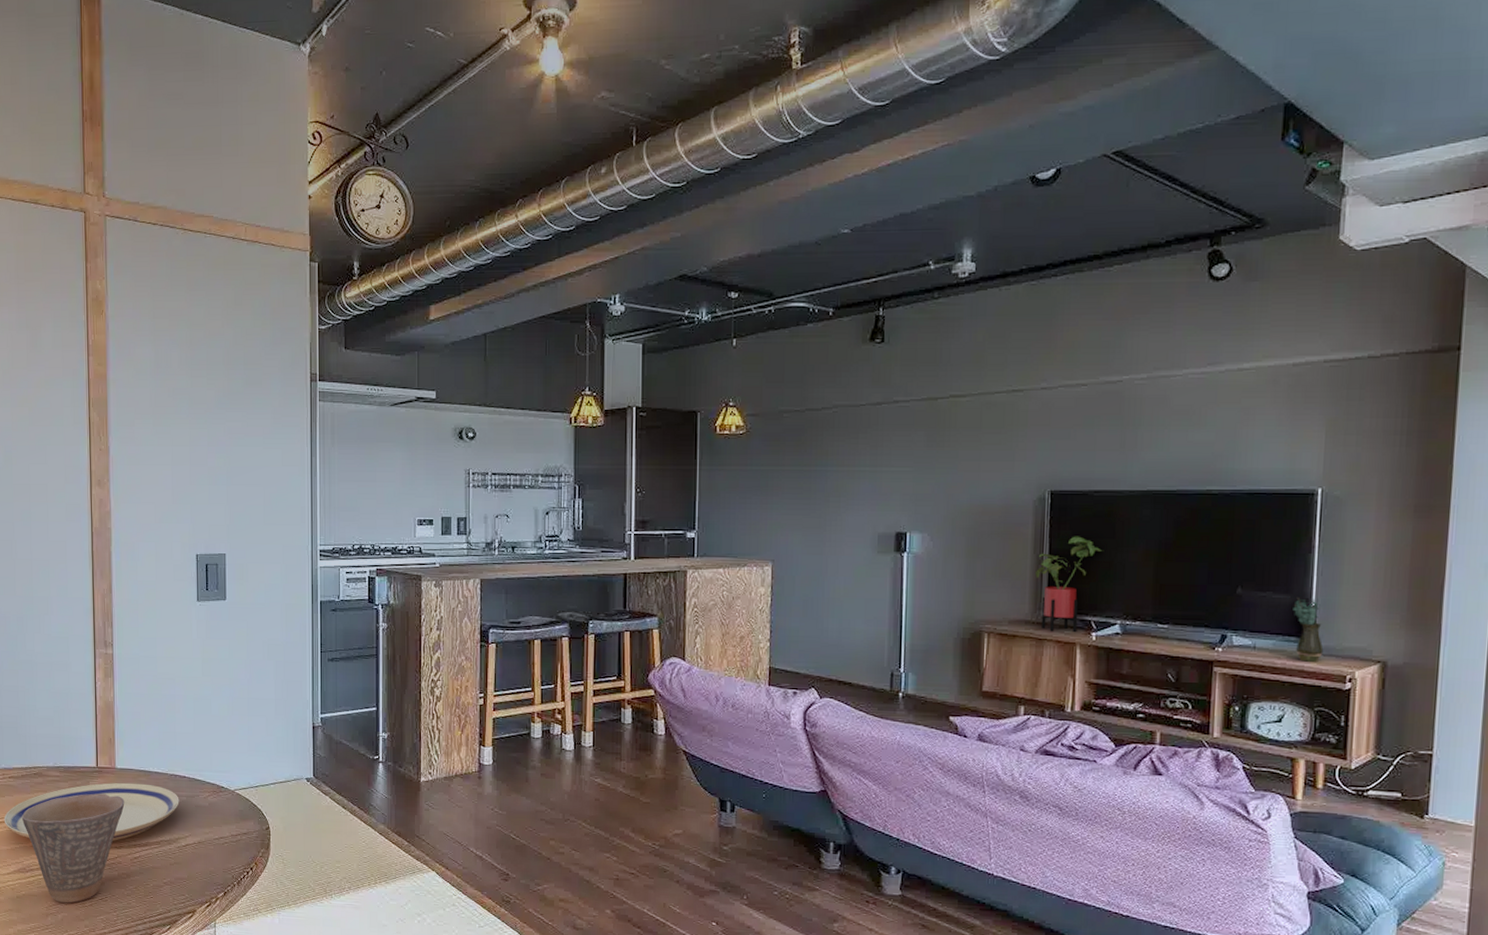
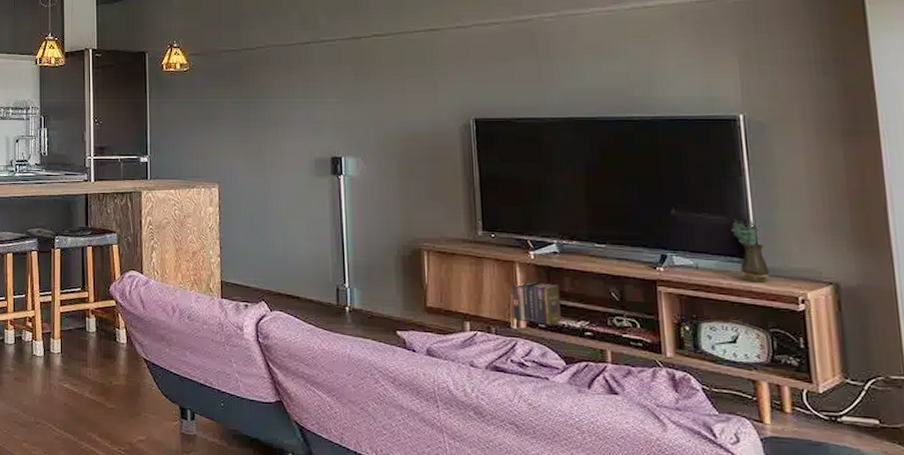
house plant: present [1035,536,1103,633] -> none [468,160,532,252]
books: none [1068,663,1117,708] -> present [511,281,561,325]

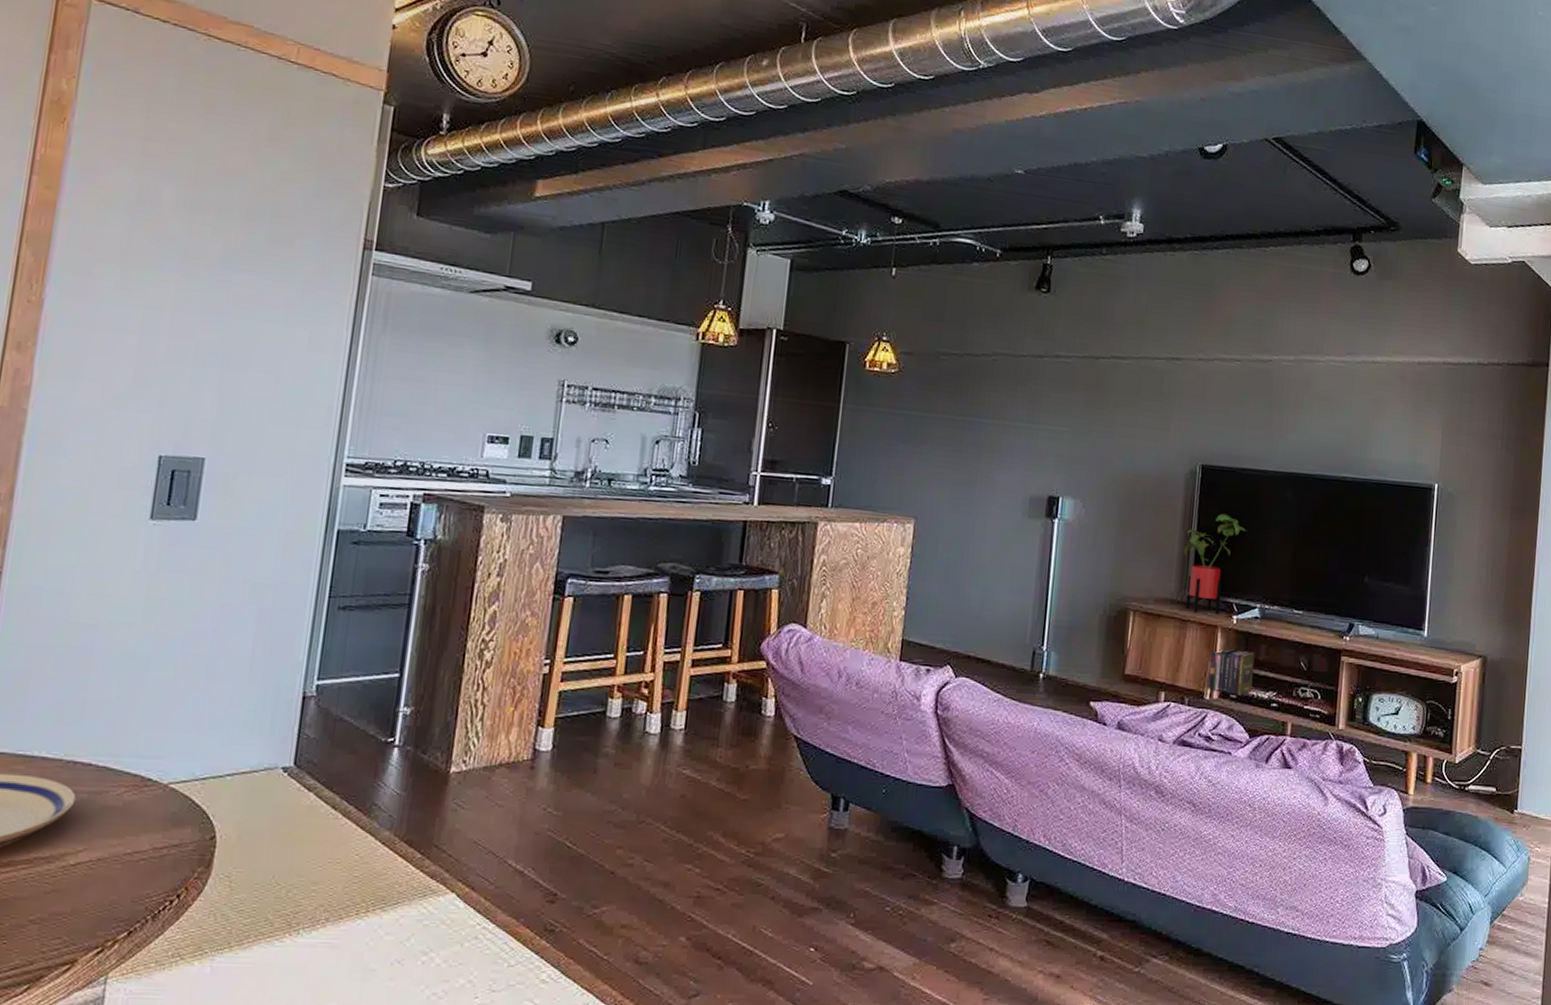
house plant: none [468,160,532,252] -> present [1183,513,1247,615]
vase: present [731,218,770,283] -> none [1411,588,1436,655]

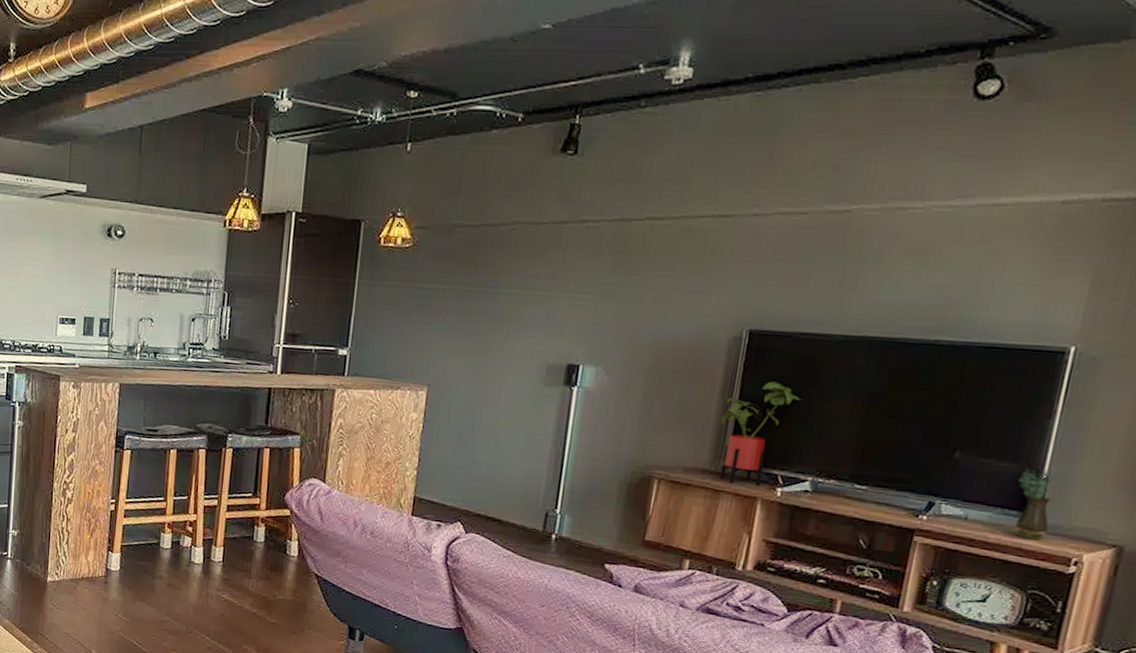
books: present [1208,648,1255,696] -> none [741,520,802,569]
vase: none [1411,588,1436,655] -> present [1015,466,1052,541]

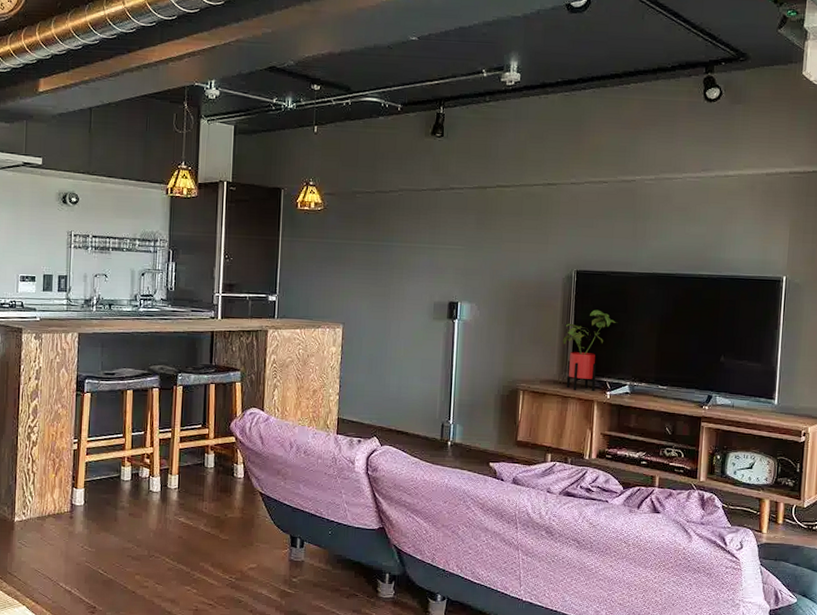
vase: present [1015,466,1052,541] -> none [762,365,785,419]

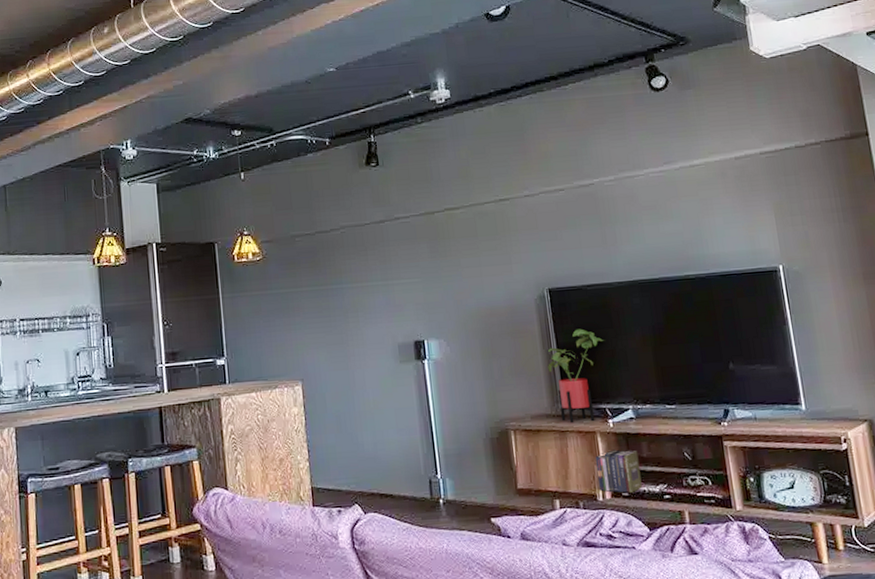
books: none [587,418,626,456] -> present [595,449,642,493]

